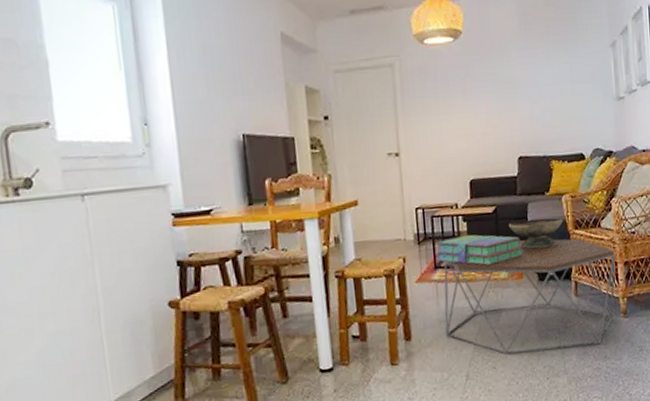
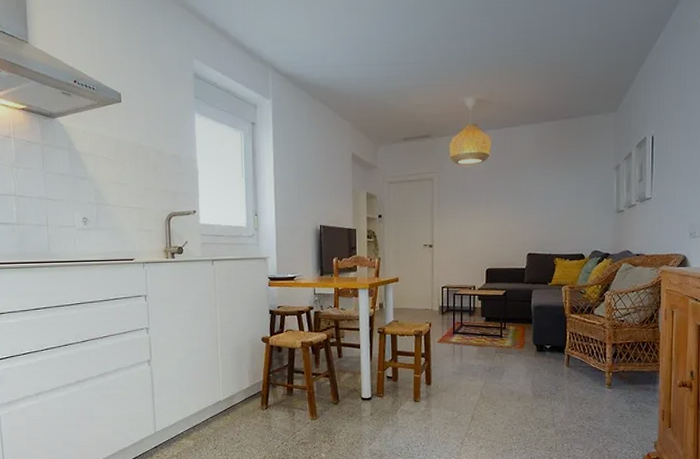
stack of books: present [435,234,524,265] -> none [454,311,526,335]
coffee table: present [444,238,616,355] -> none [458,318,605,407]
decorative bowl: present [508,218,563,249] -> none [515,302,561,327]

